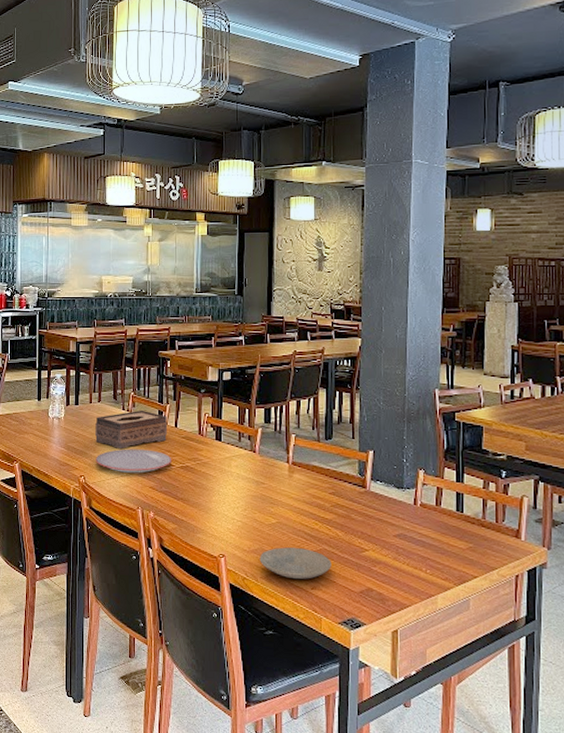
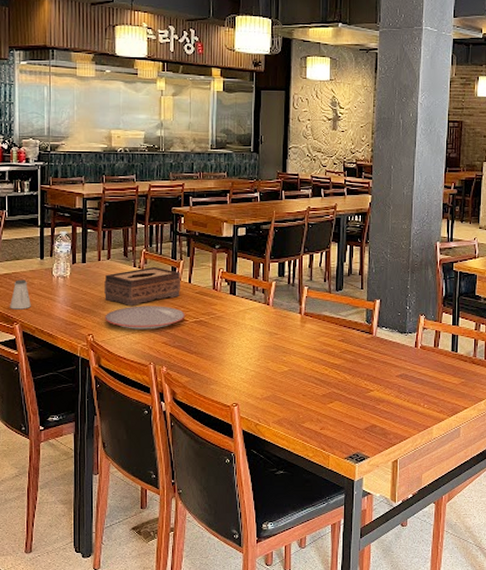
saltshaker: none [11,420,29,449] -> present [10,279,31,310]
plate: present [259,547,331,580] -> none [271,393,339,422]

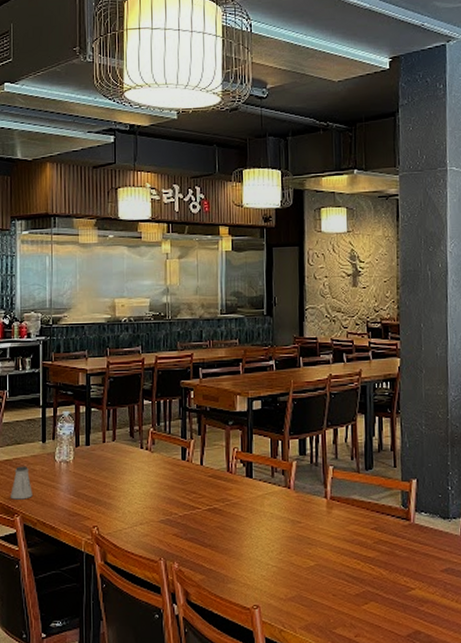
tissue box: present [104,266,181,307] -> none [110,447,193,494]
plate: present [105,306,185,330] -> none [110,492,197,520]

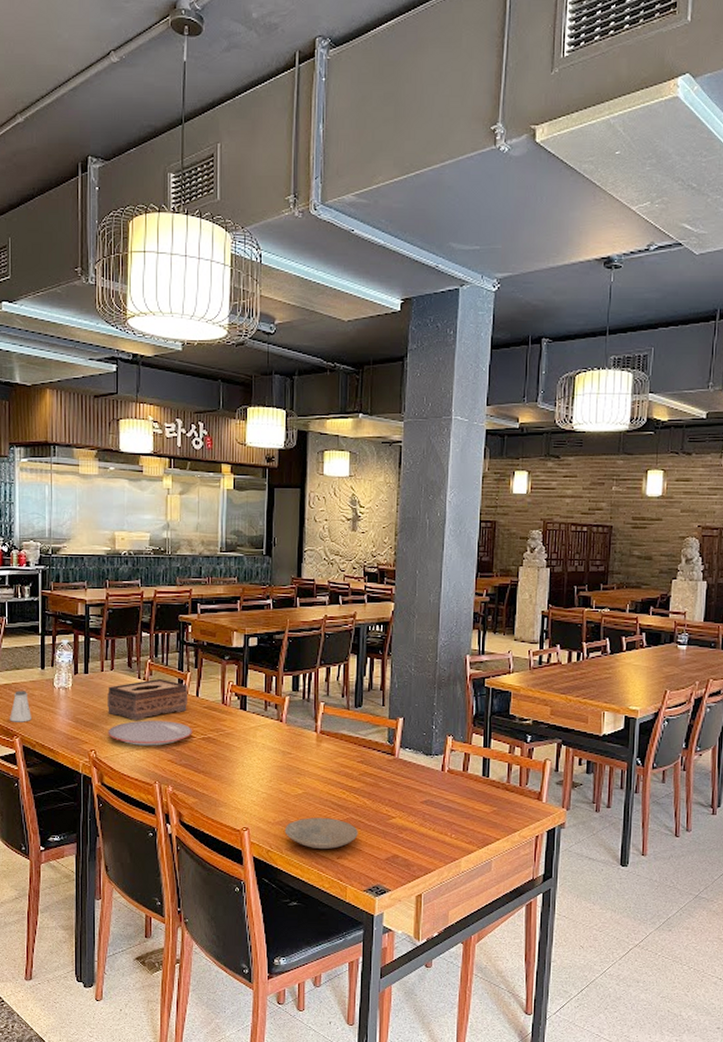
tissue box: none [110,447,193,494] -> present [107,678,188,721]
plate: none [110,492,197,520] -> present [108,720,192,746]
plate: none [297,592,376,627] -> present [284,818,358,850]

